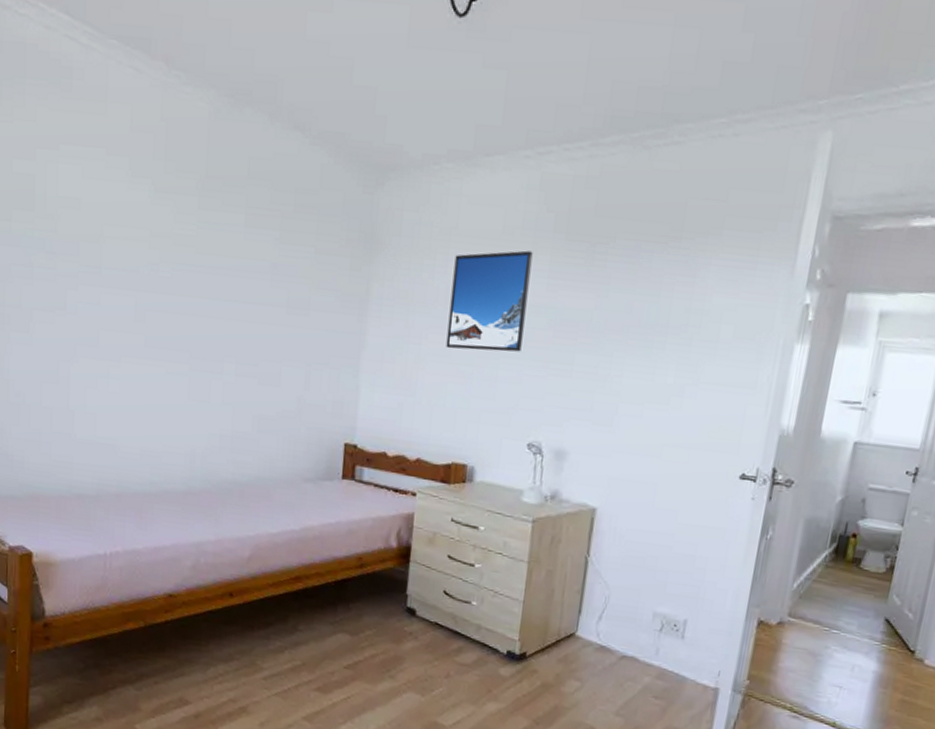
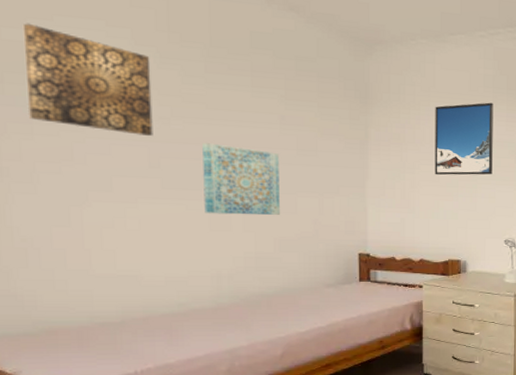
wall art: none [30,153,145,284] -> present [22,23,153,136]
wall art: none [184,294,267,387] -> present [202,143,280,215]

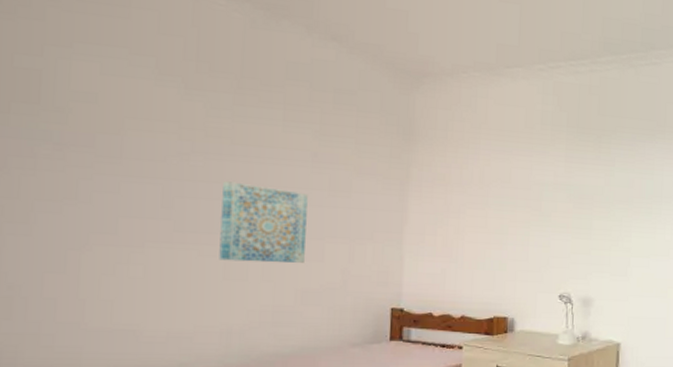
wall art: present [22,23,153,136] -> none [32,50,174,173]
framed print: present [435,102,494,176] -> none [482,141,551,221]

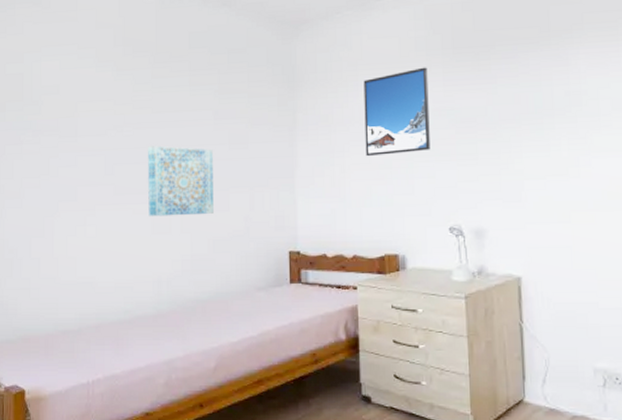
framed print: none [482,141,551,221] -> present [363,67,430,157]

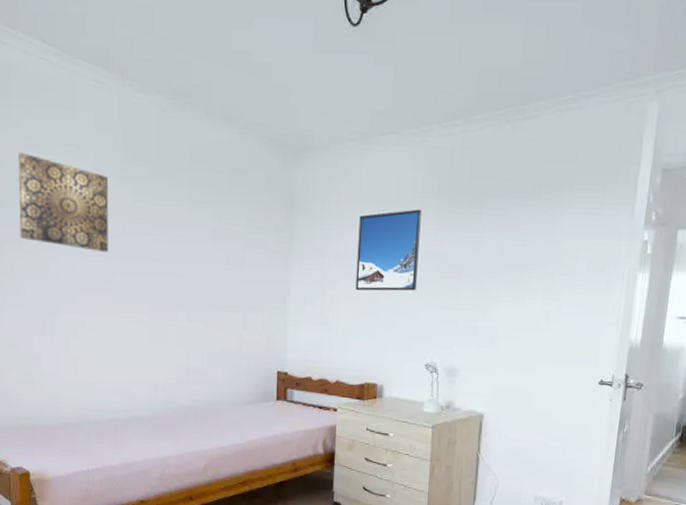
wall art: none [20,57,109,145] -> present [17,152,109,252]
wall art: present [148,146,214,217] -> none [146,258,210,329]

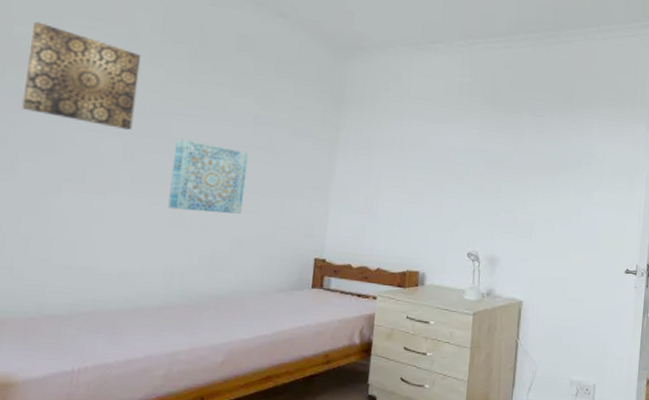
wall art: none [146,258,210,329] -> present [168,138,248,214]
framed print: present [355,209,422,291] -> none [401,110,467,184]

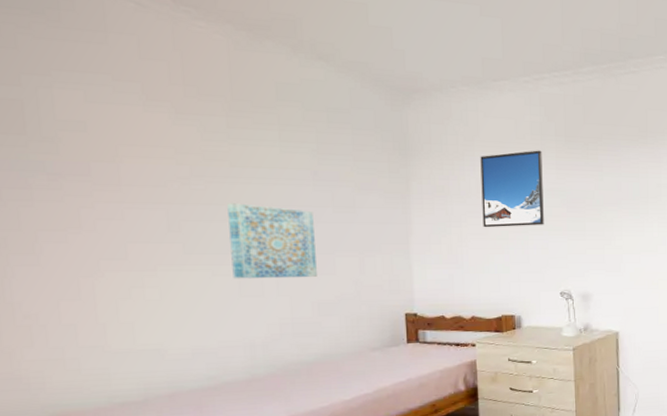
wall art: present [21,21,142,130] -> none [15,79,172,198]
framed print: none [401,110,467,184] -> present [480,150,544,228]

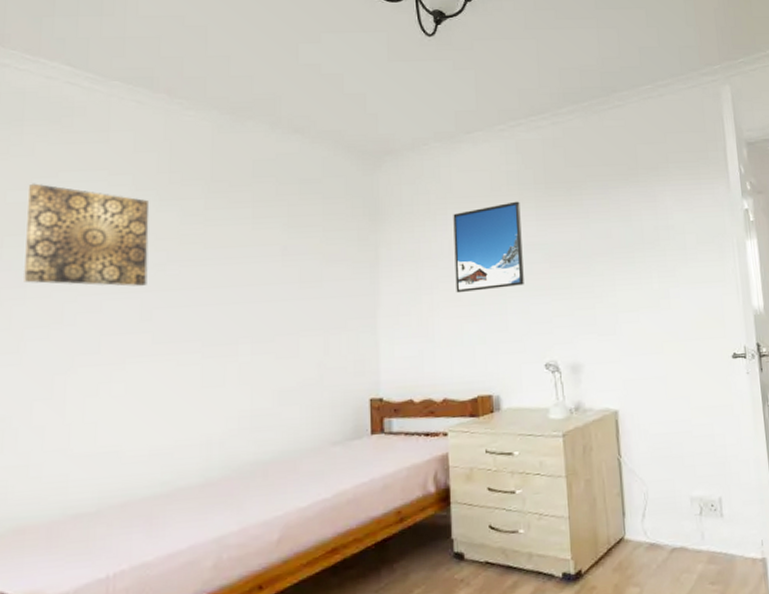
wall art: none [15,79,172,198] -> present [22,183,150,286]
wall art: present [227,203,317,279] -> none [196,286,280,368]

